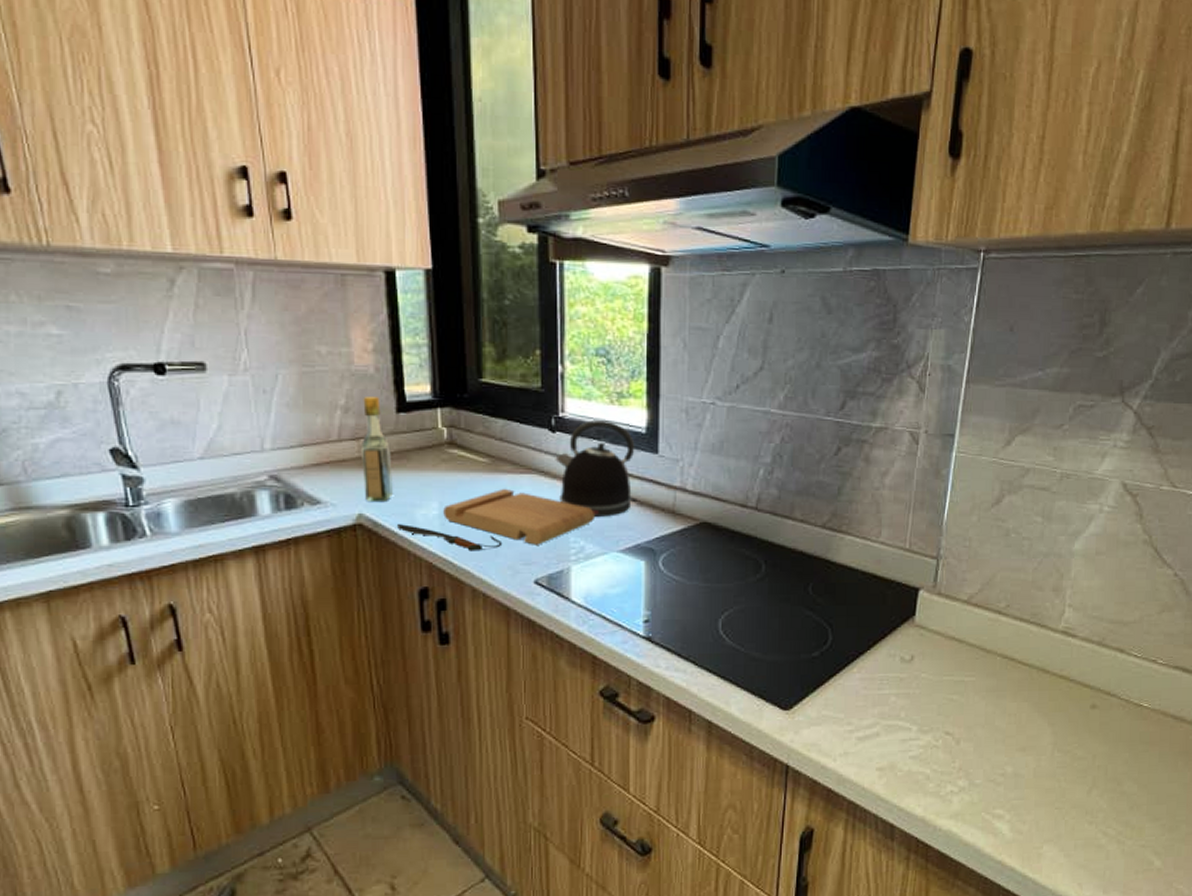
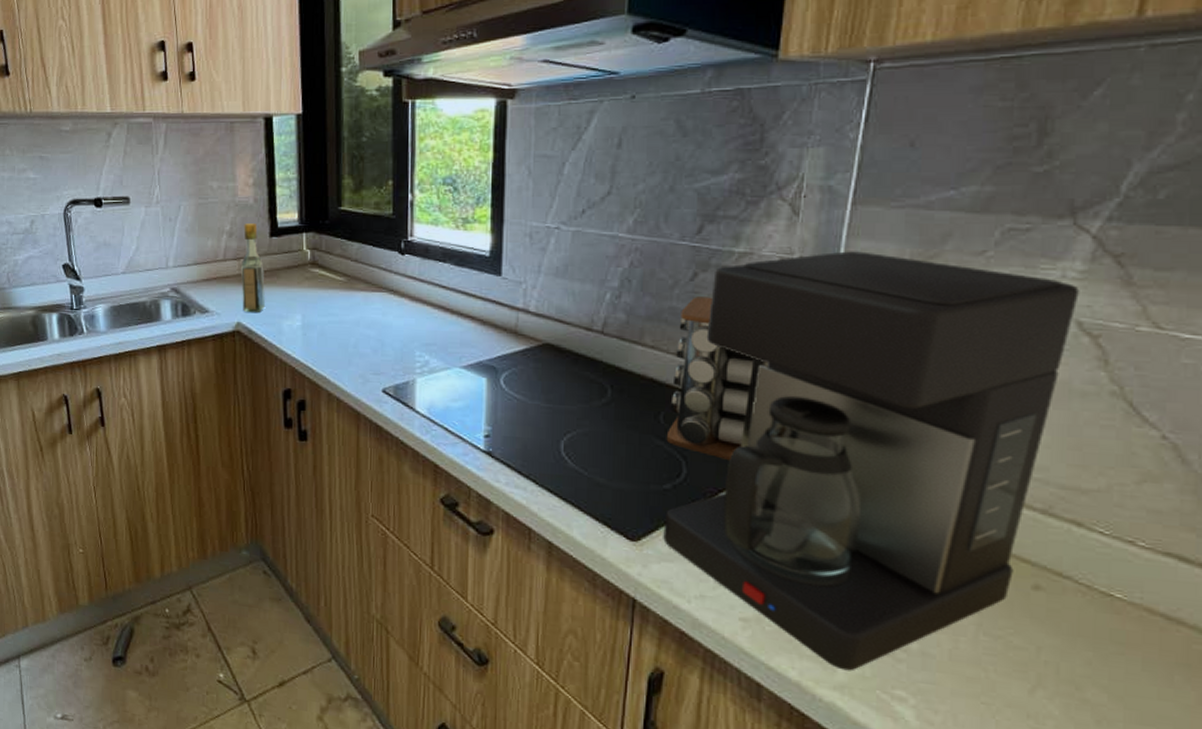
knife: present [398,524,503,551] -> none [268,333,355,360]
cutting board: present [443,488,594,545] -> none [305,304,439,357]
kettle: present [555,420,638,517] -> none [403,244,481,334]
coffee maker: none [812,425,1125,800] -> present [663,251,1079,671]
spice rack: none [814,470,900,625] -> present [666,296,768,461]

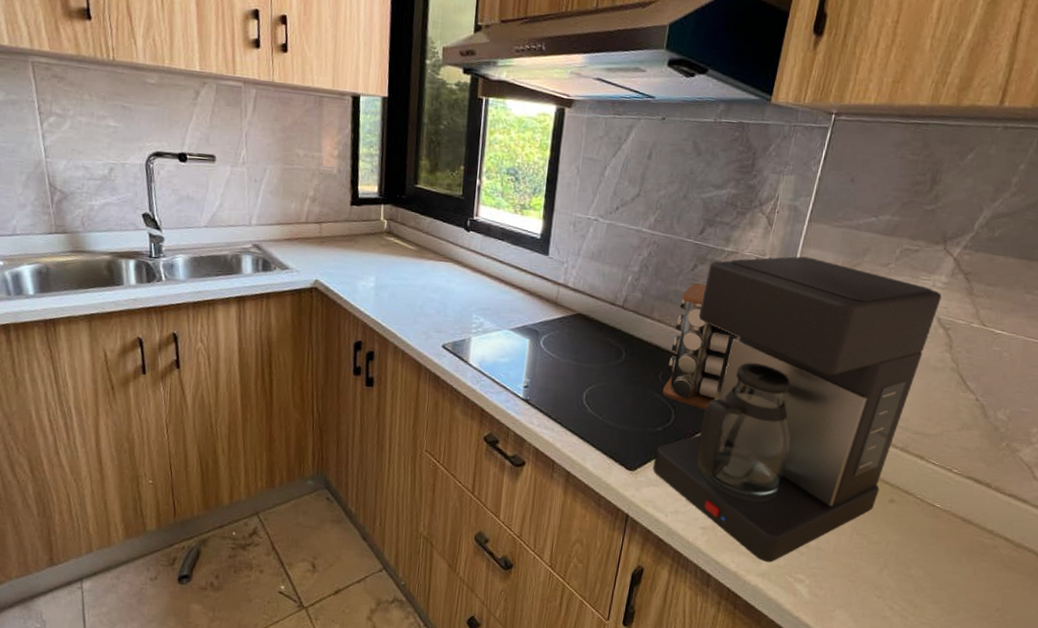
bottle: present [240,222,266,312] -> none [321,190,344,272]

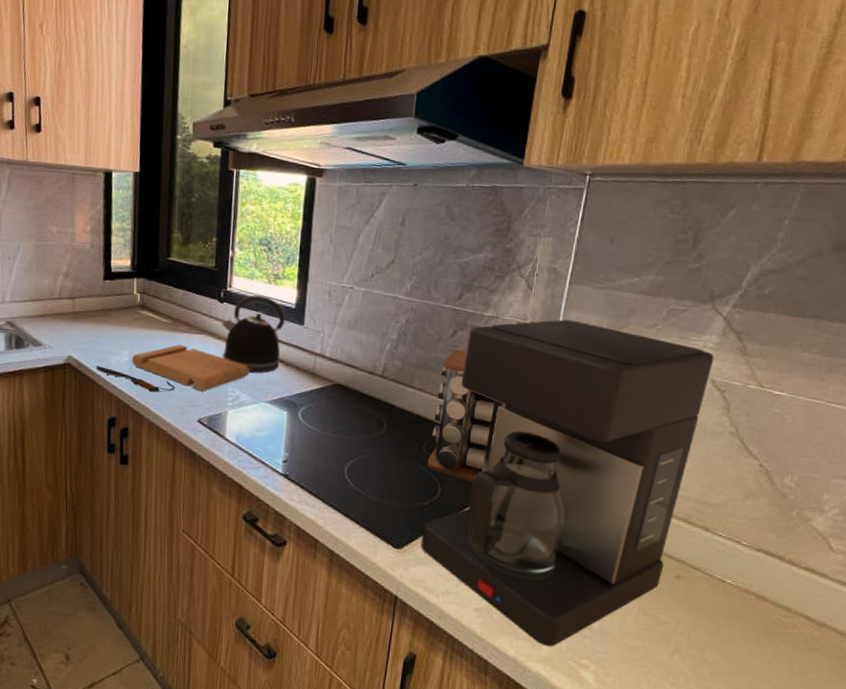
knife: none [343,291,421,318] -> present [96,366,175,393]
cutting board: none [378,271,494,318] -> present [132,344,249,392]
kettle: none [467,224,531,301] -> present [221,295,286,373]

